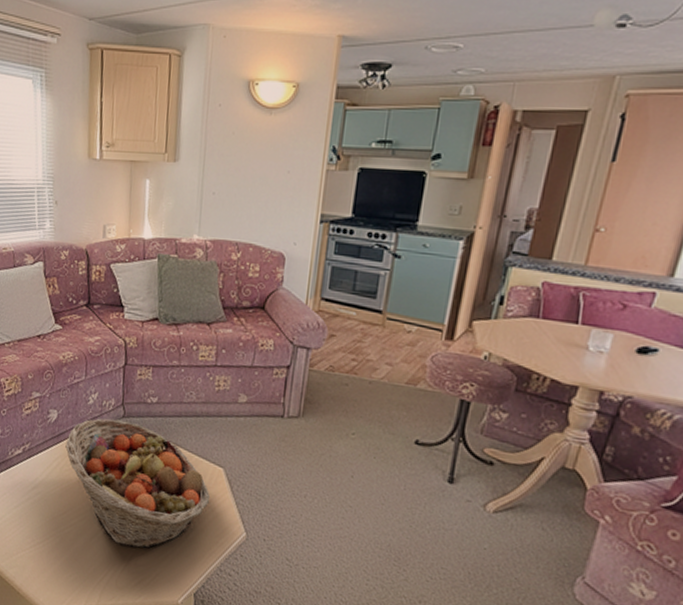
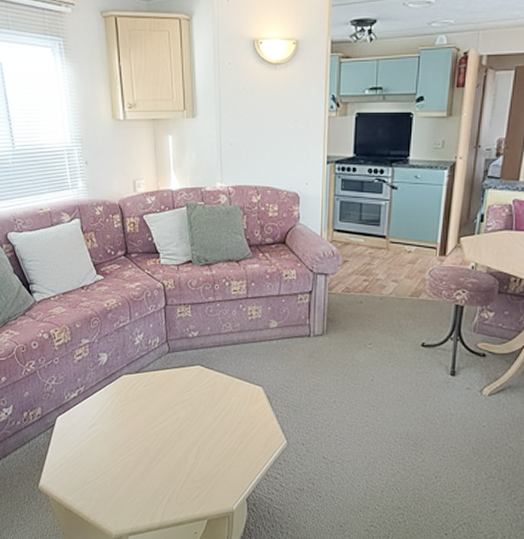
fruit basket: present [65,418,211,548] -> none [118,355,253,466]

